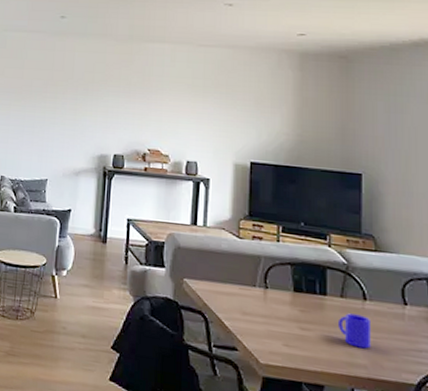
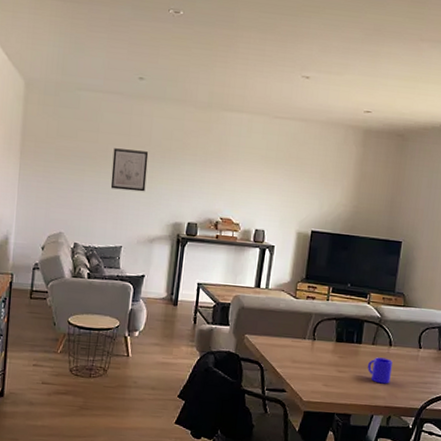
wall art: none [35,83,72,125] -> present [110,148,149,192]

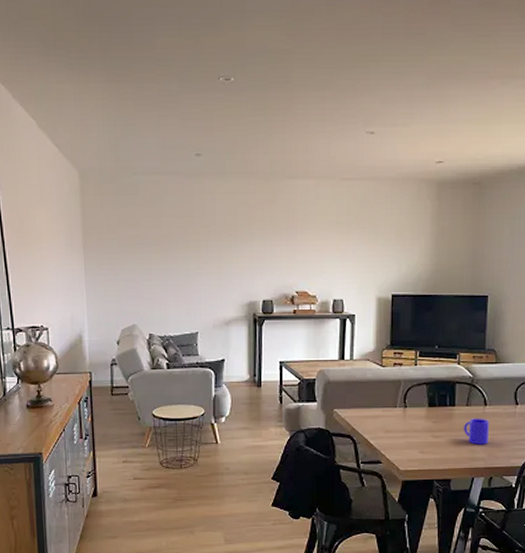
wall art: present [110,148,149,192] -> none [178,231,216,274]

